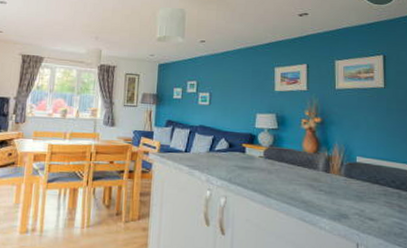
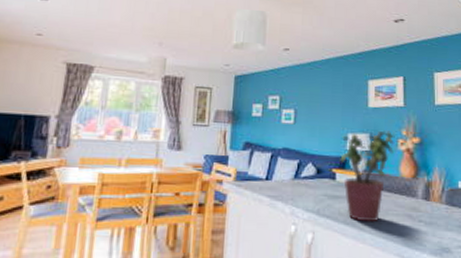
potted plant: none [249,111,299,190] -> present [340,130,395,223]

